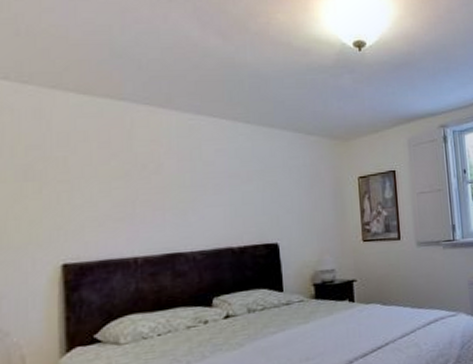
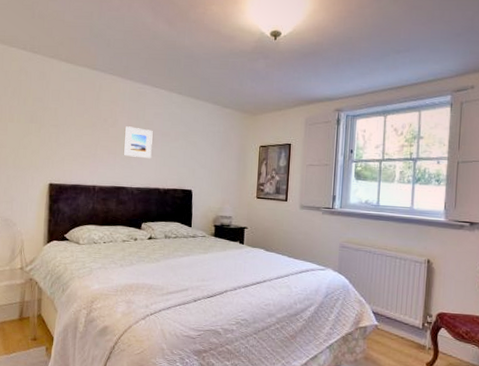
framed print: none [174,170,217,211] -> present [123,126,153,159]

